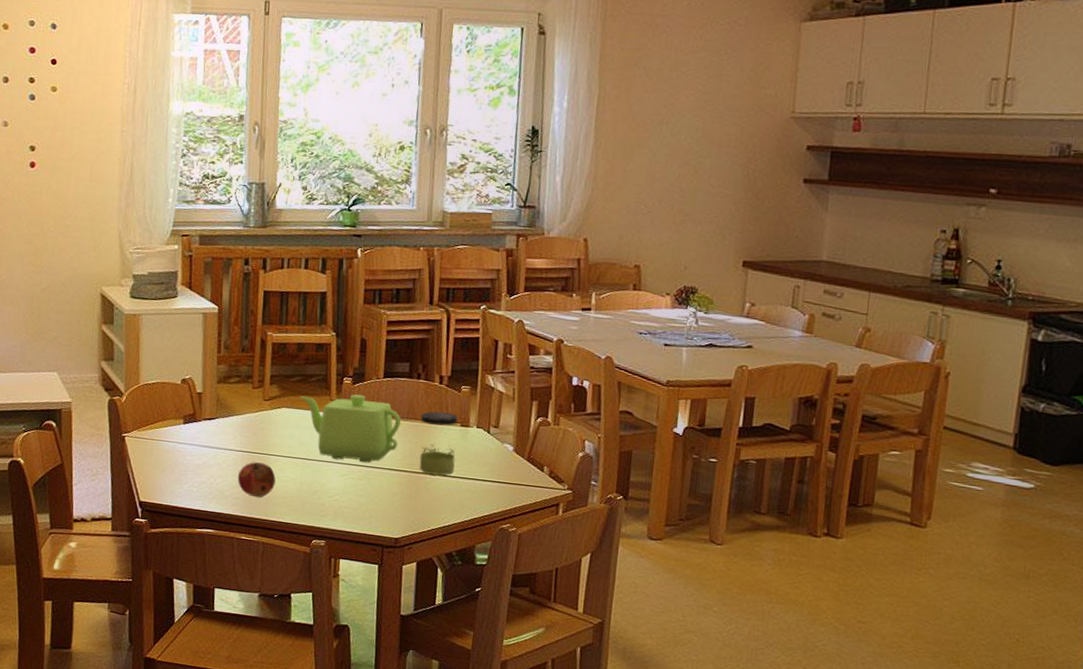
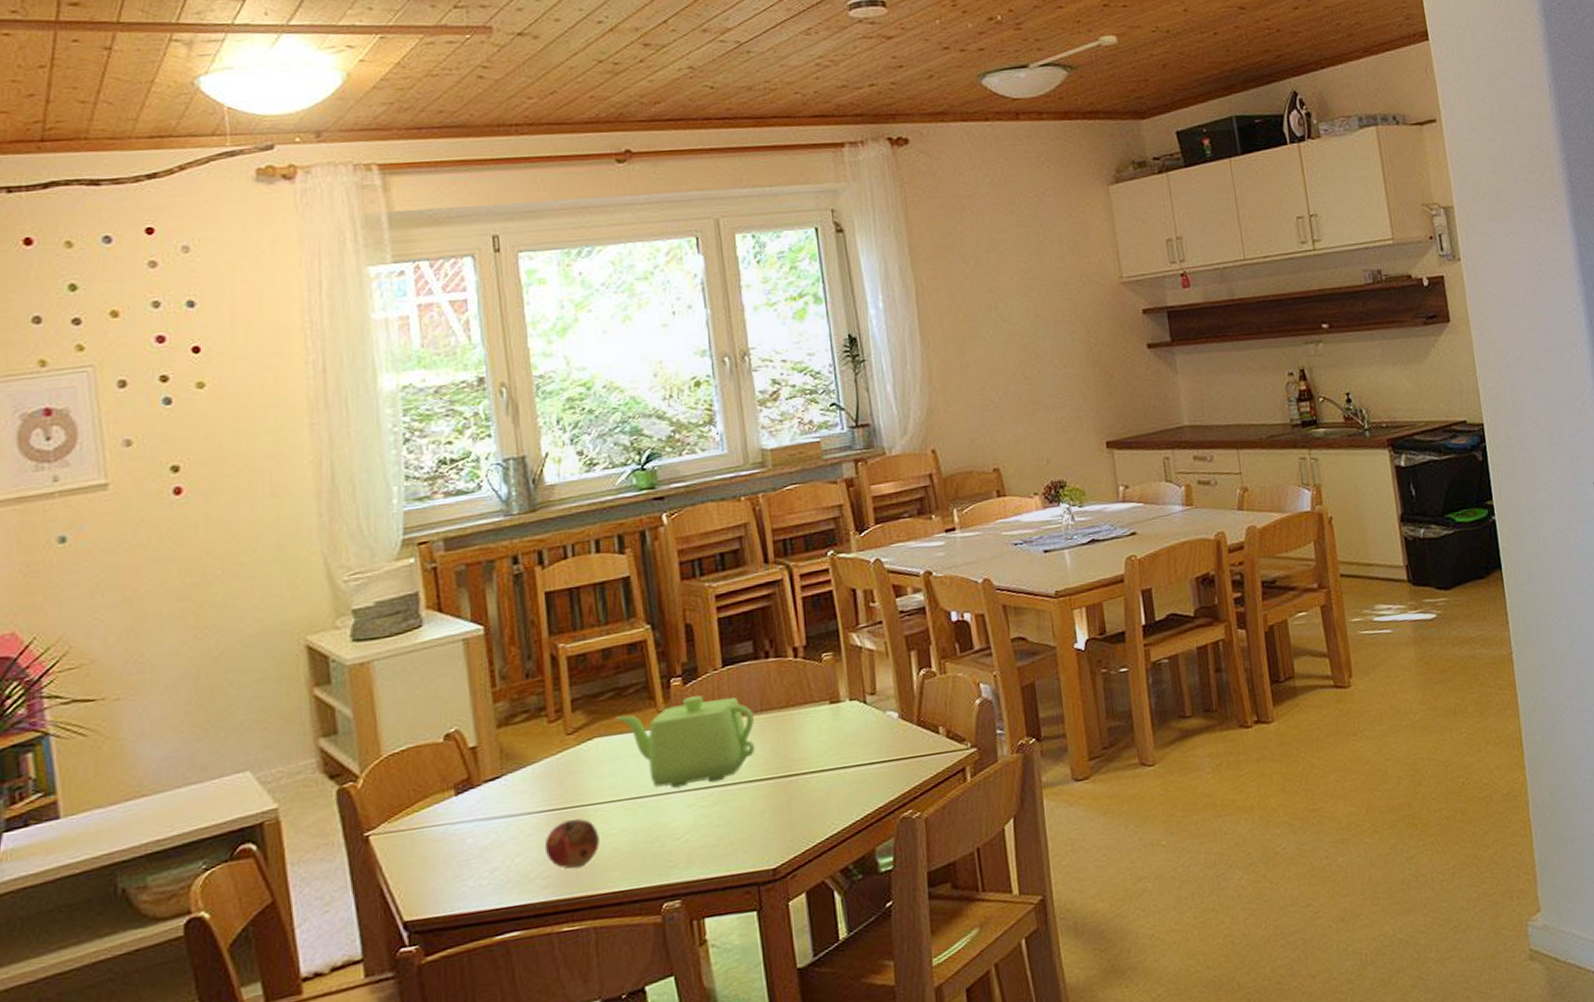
jar: present [419,411,458,476] -> none [778,690,832,775]

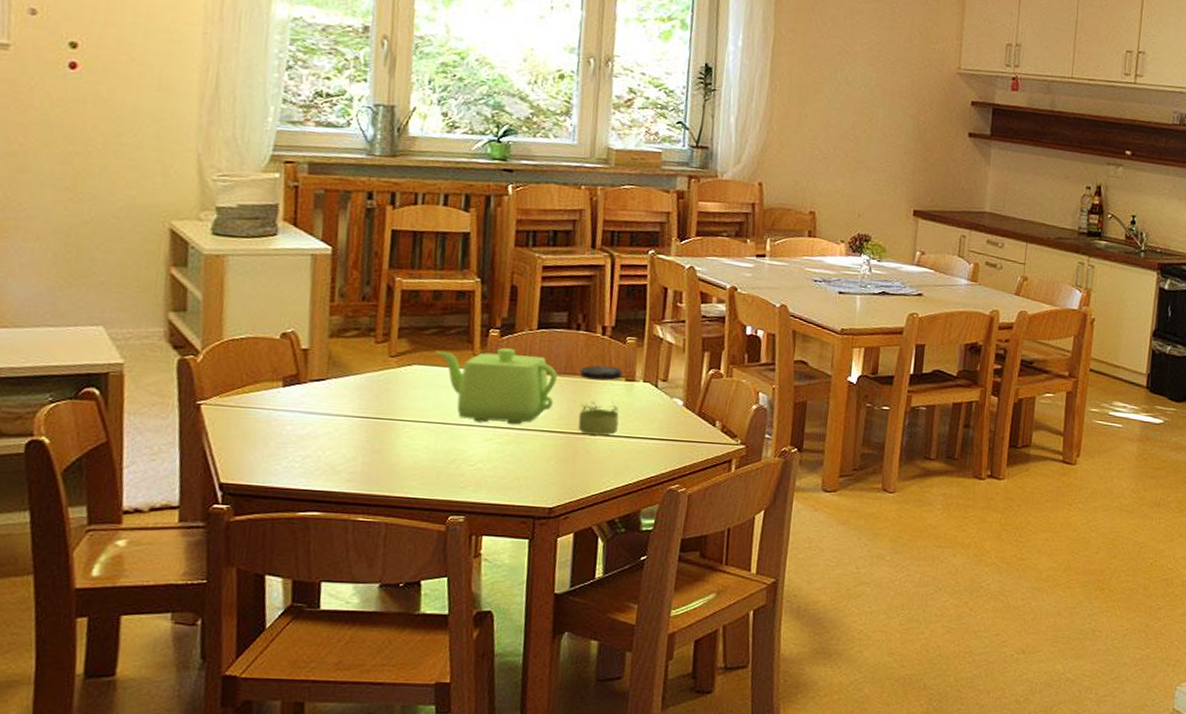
fruit: present [544,819,600,869] -> none [353,429,404,471]
jar: none [778,690,832,775] -> present [578,365,623,436]

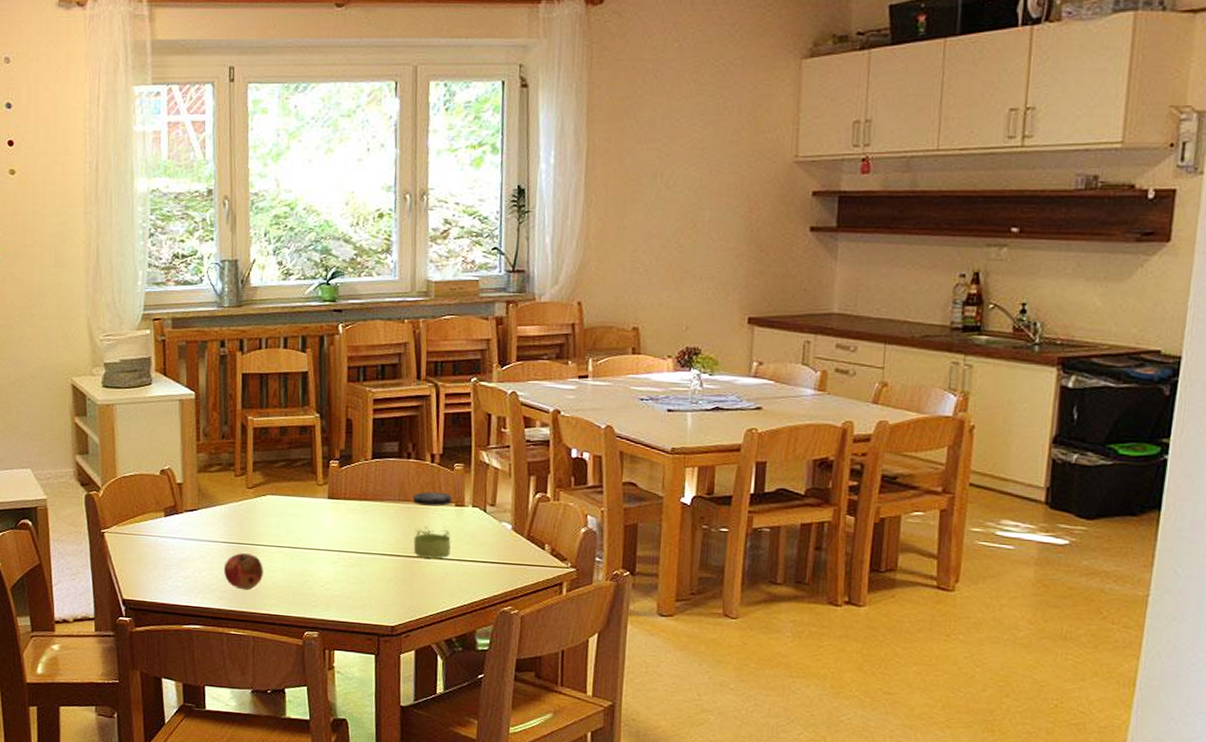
fruit: none [353,429,404,471] -> present [223,553,263,591]
teapot: present [436,347,557,425] -> none [285,477,392,549]

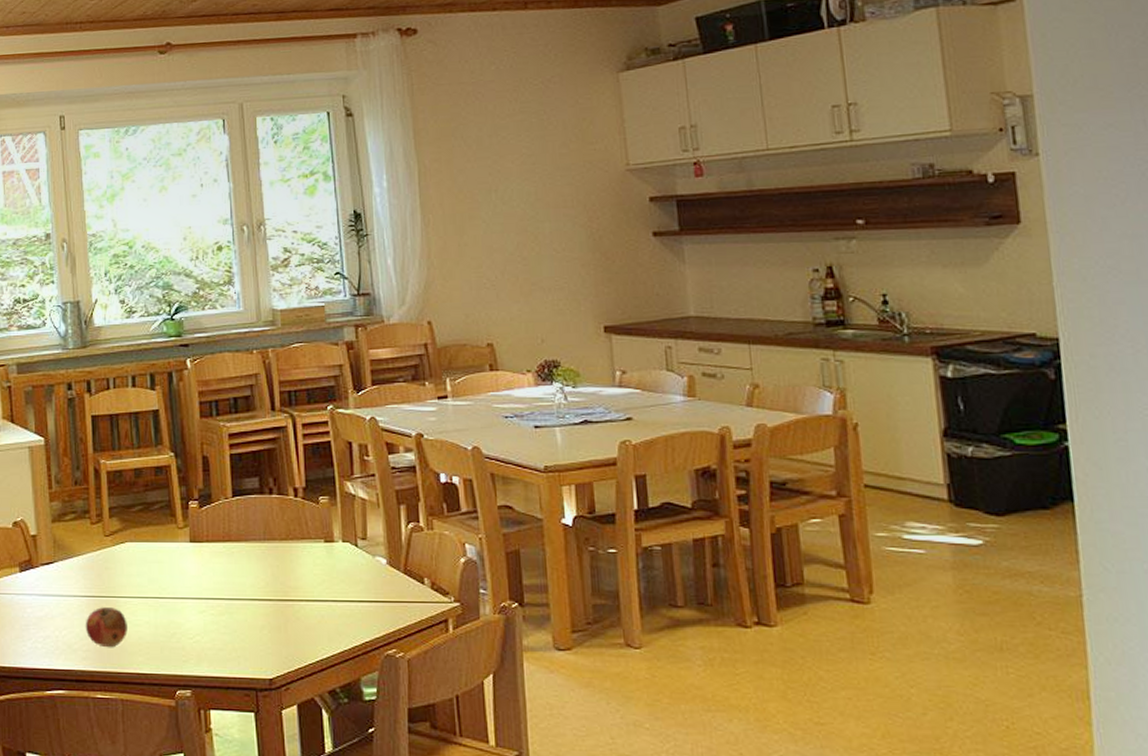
jar: present [413,491,452,559] -> none [279,528,324,601]

